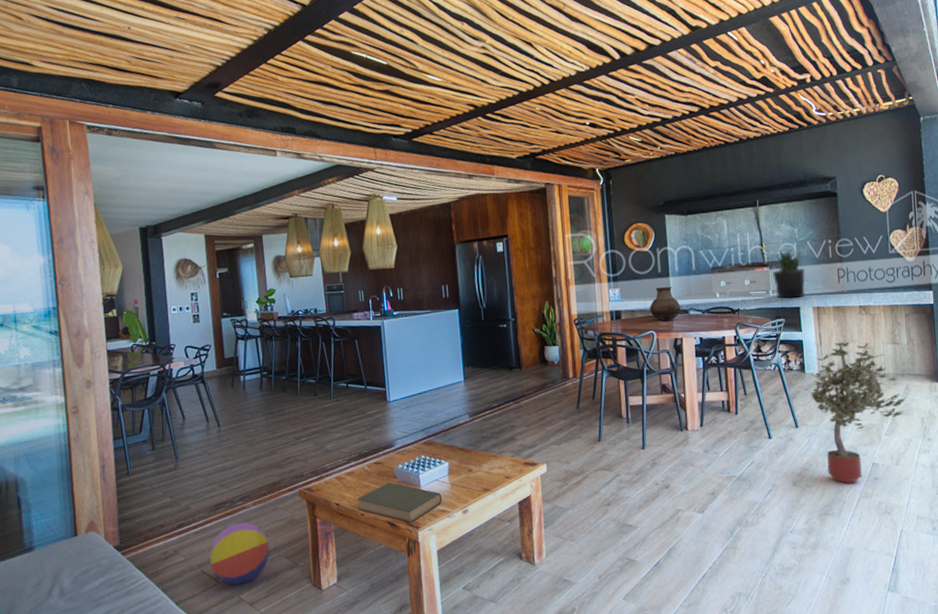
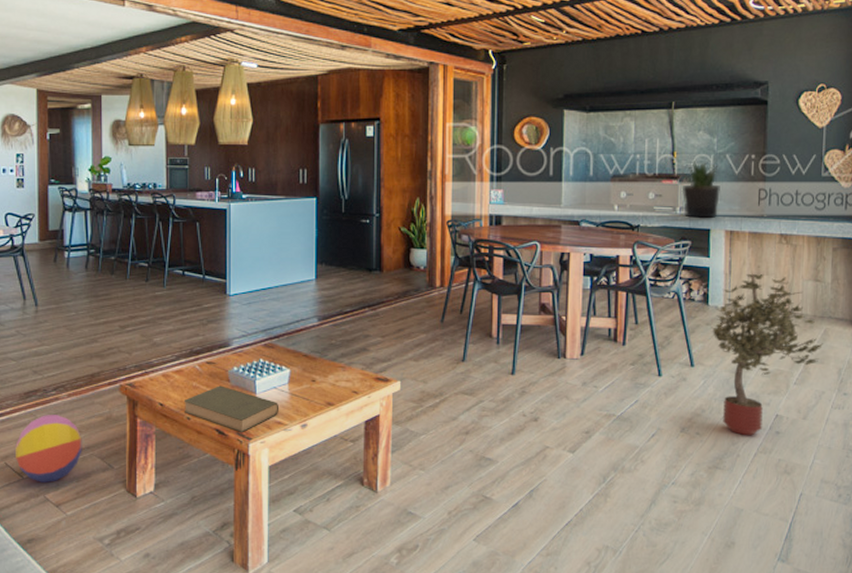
vase: present [650,286,681,322] -> none [536,192,572,232]

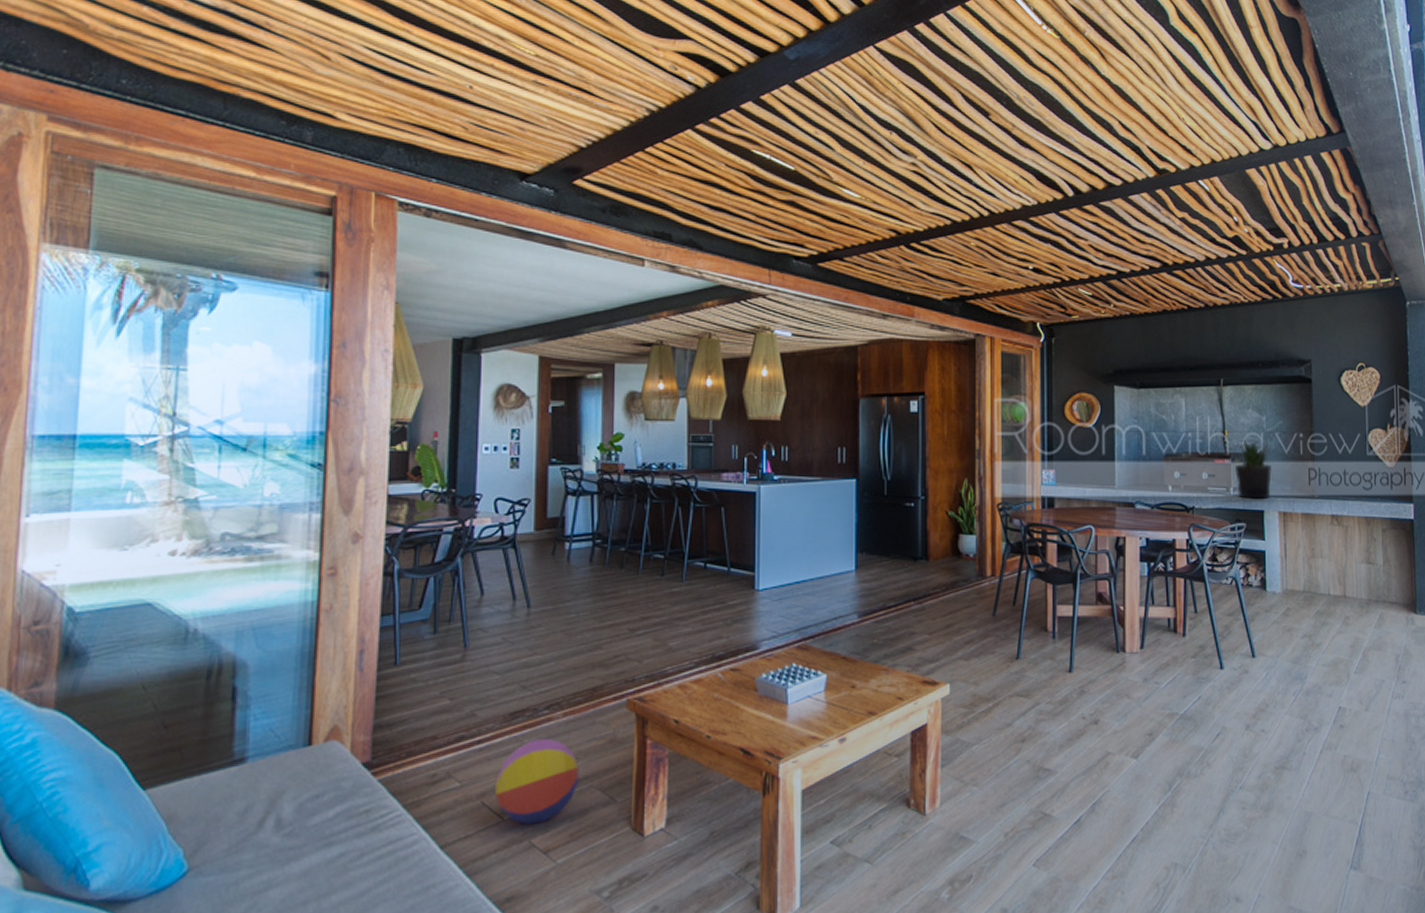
book: present [183,385,280,433] -> none [703,696,815,752]
potted tree: present [711,273,824,436] -> none [1270,556,1380,732]

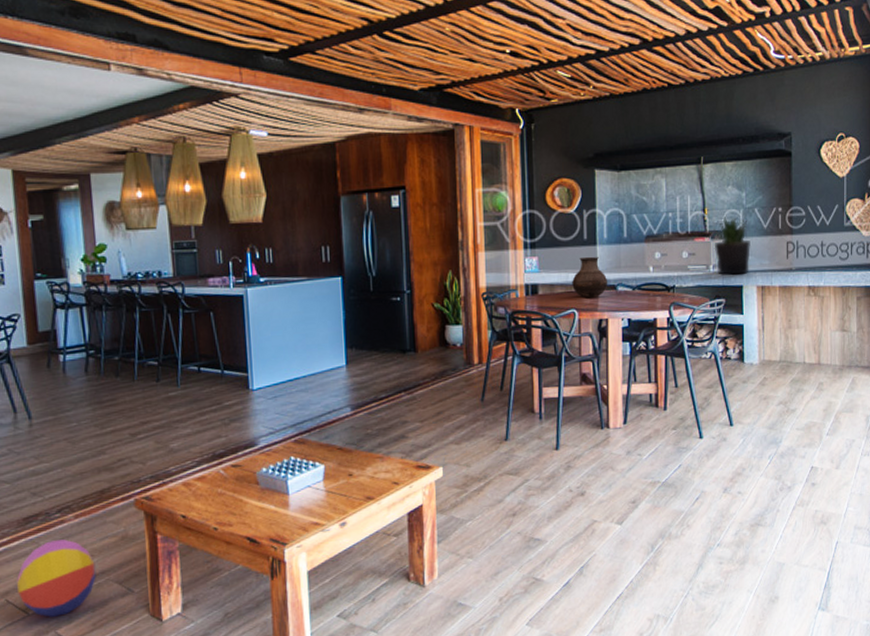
vase: none [1089,472,1126,515] -> present [572,256,608,299]

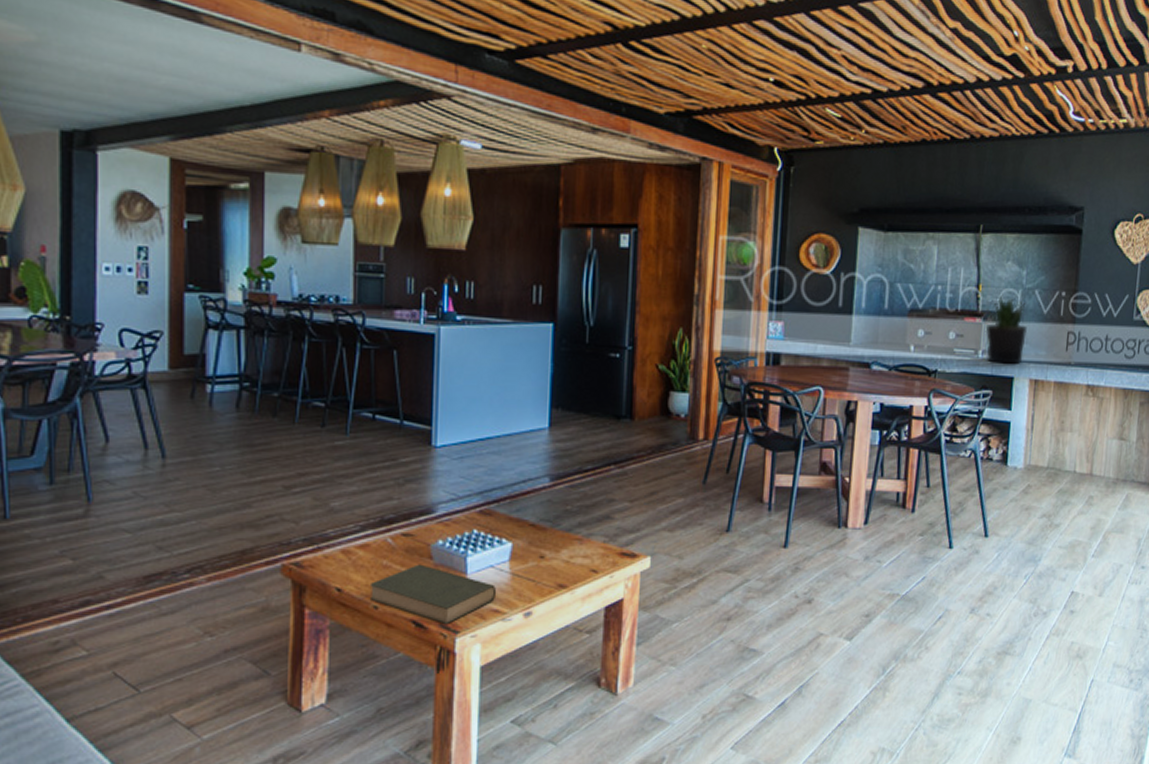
beachball: present [17,539,96,617] -> none [129,605,227,697]
book: none [208,489,316,539] -> present [369,564,497,625]
vase: present [572,256,608,299] -> none [820,326,862,376]

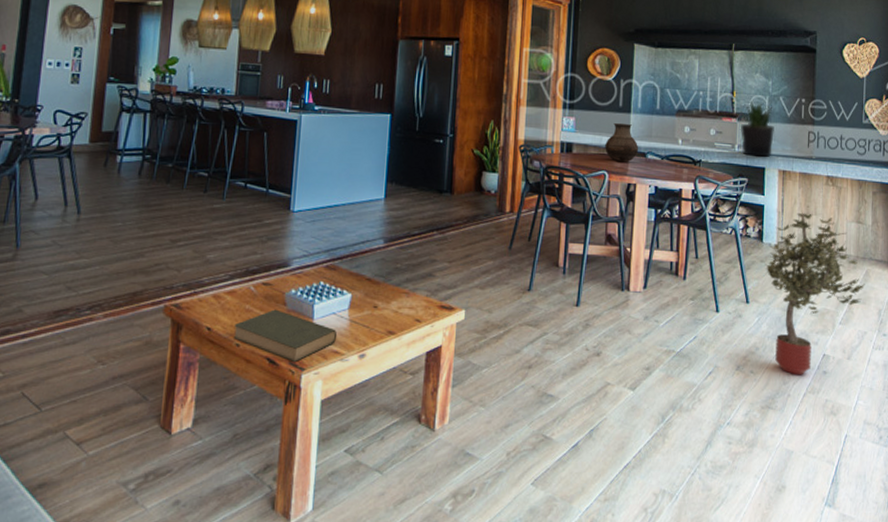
vase: none [820,326,862,376] -> present [605,122,639,163]
potted tree: none [1008,429,1125,616] -> present [765,212,866,375]

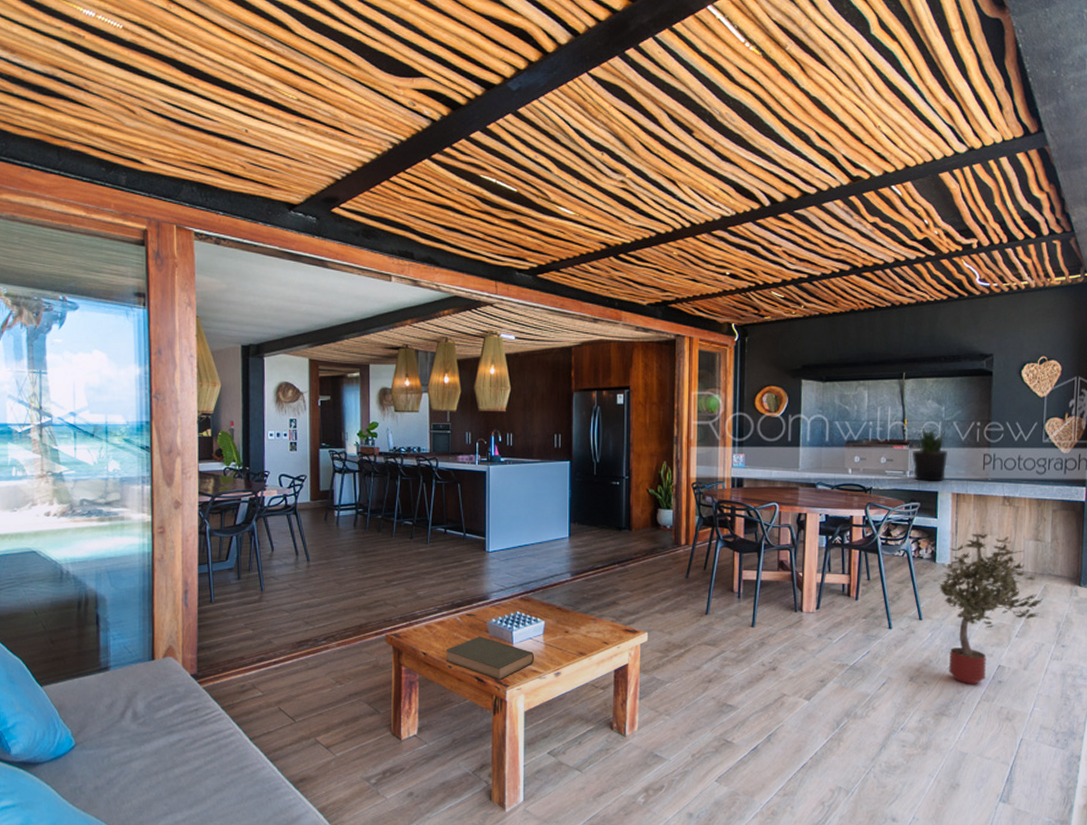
vase: present [605,122,639,163] -> none [775,456,809,494]

